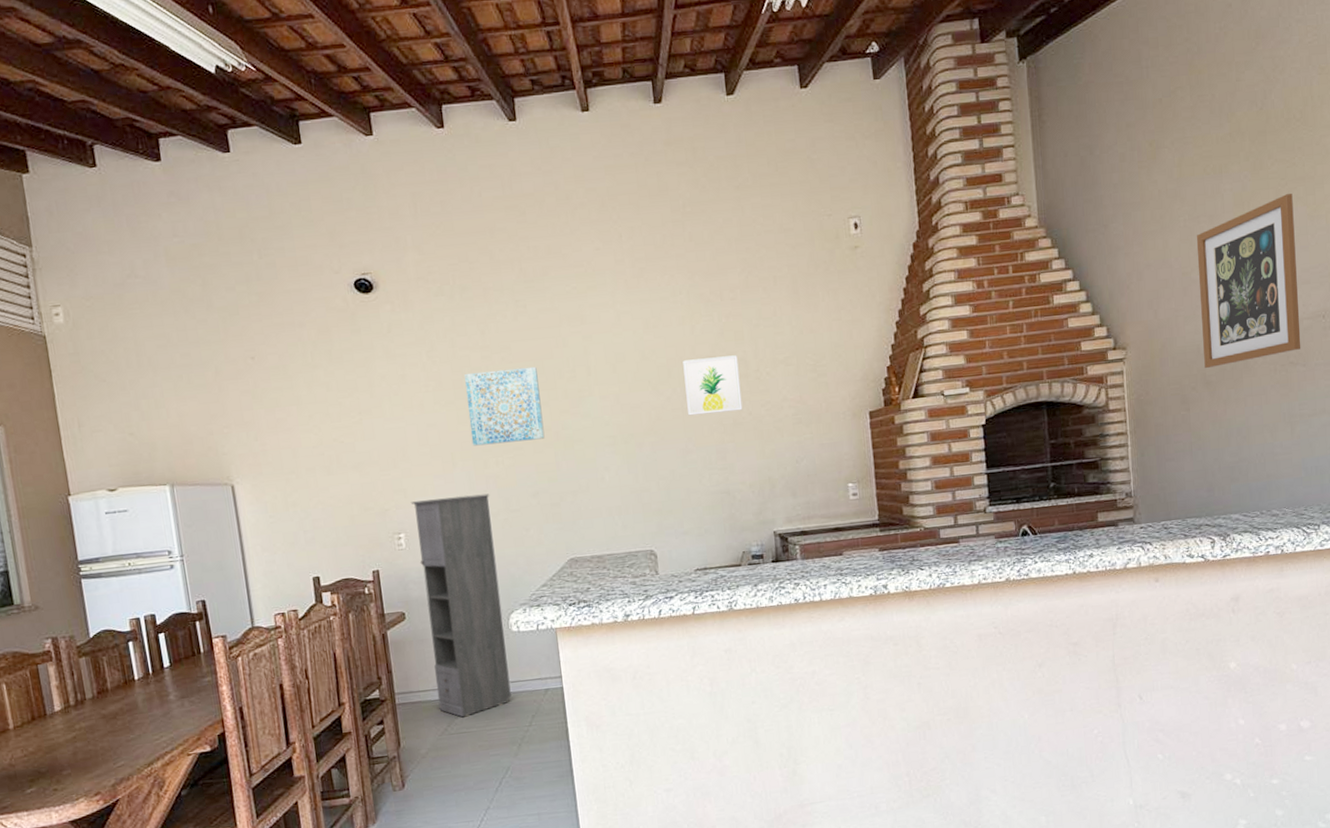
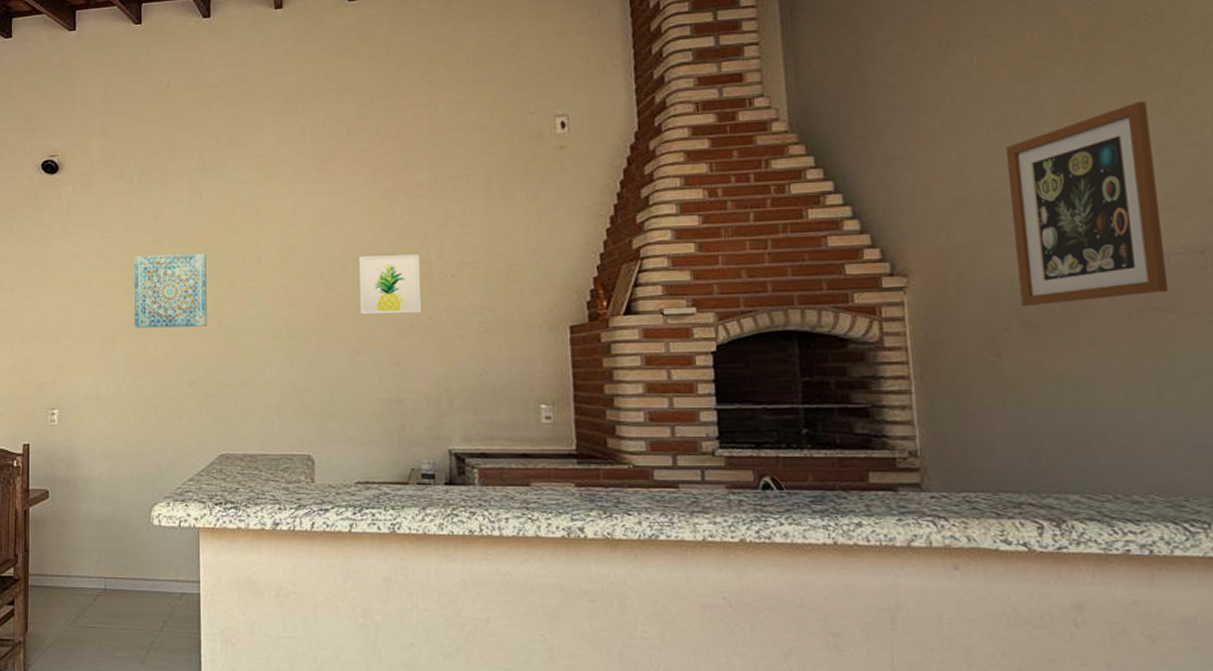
storage cabinet: present [410,493,512,718] -> none [68,377,146,611]

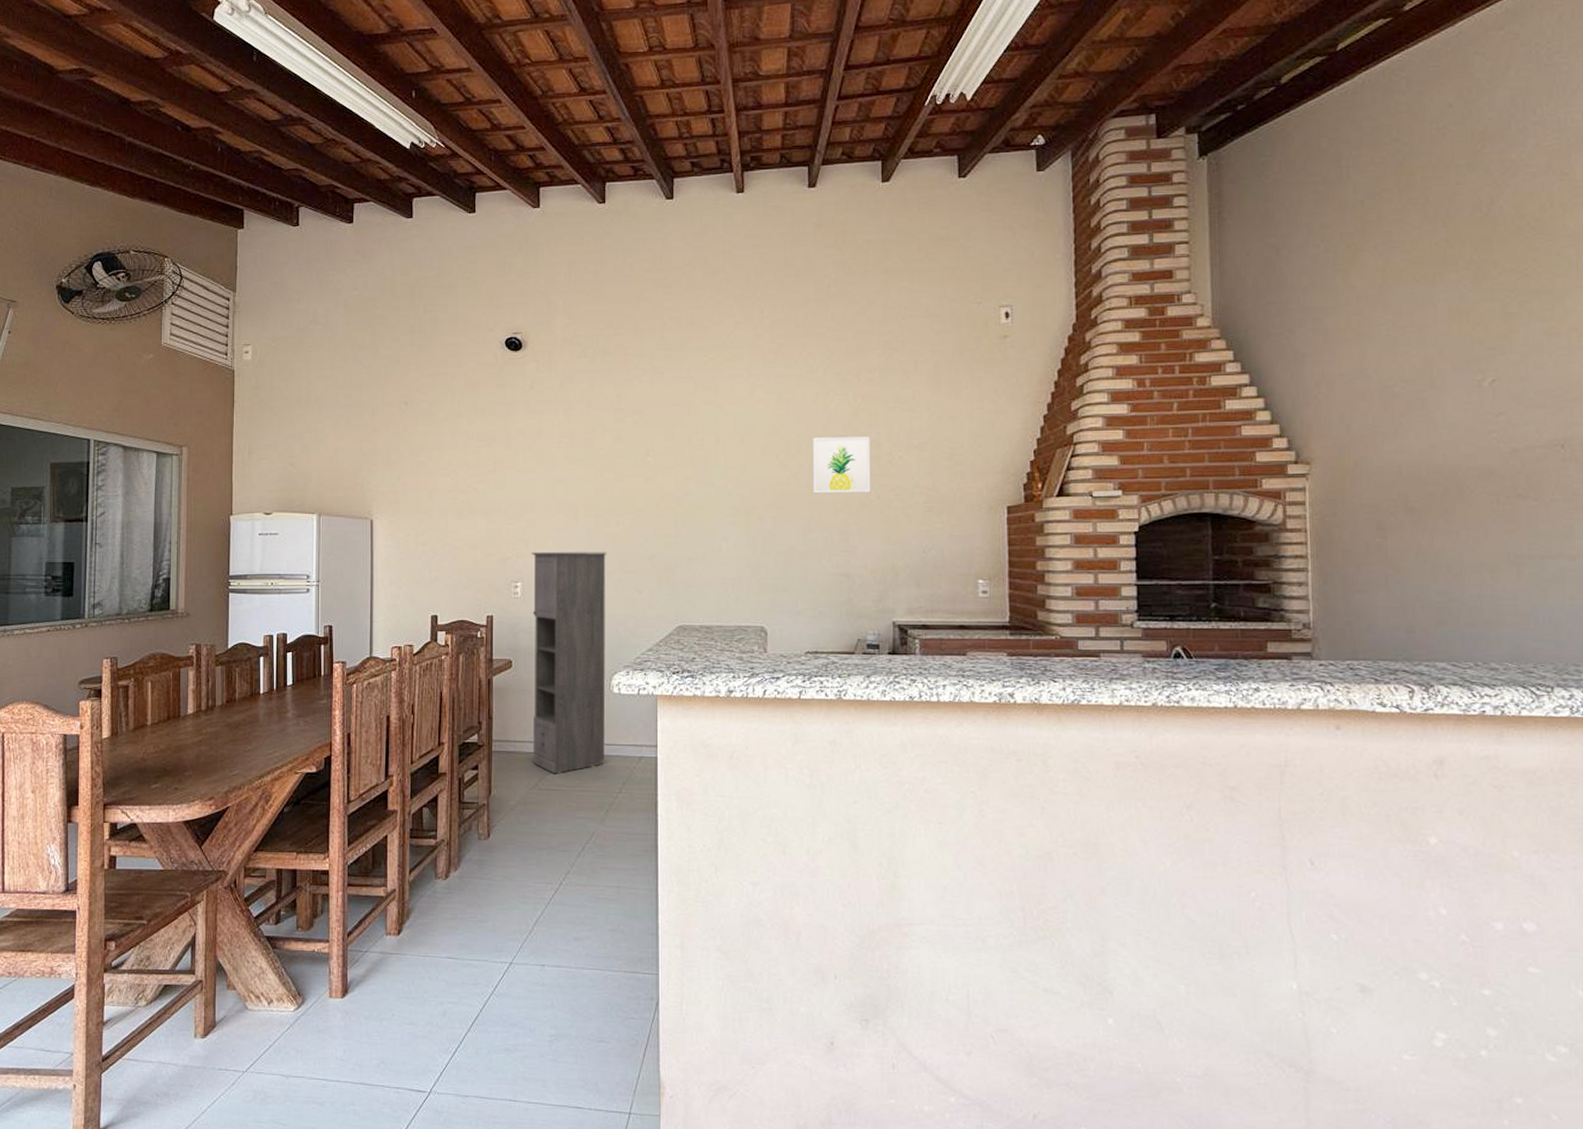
storage cabinet: none [68,377,146,611] -> present [531,552,607,774]
wall art: present [133,253,207,328] -> none [596,432,667,504]
wall art: present [1005,102,1169,307] -> none [1401,307,1533,494]

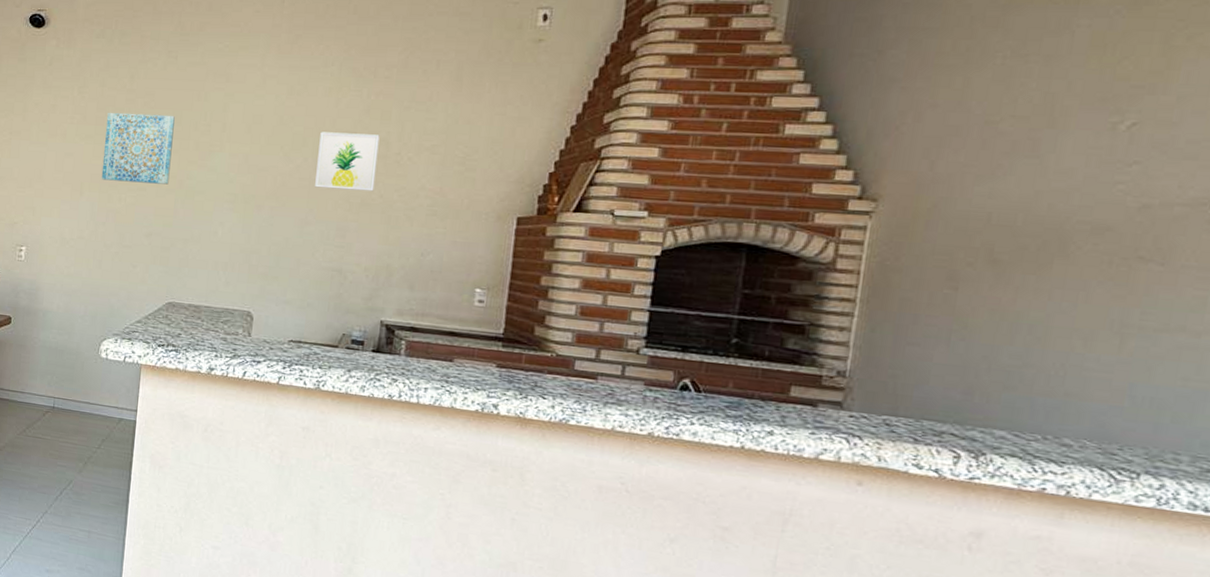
storage cabinet: present [531,552,607,774] -> none [22,220,107,424]
wall art: none [596,432,667,504] -> present [101,112,175,185]

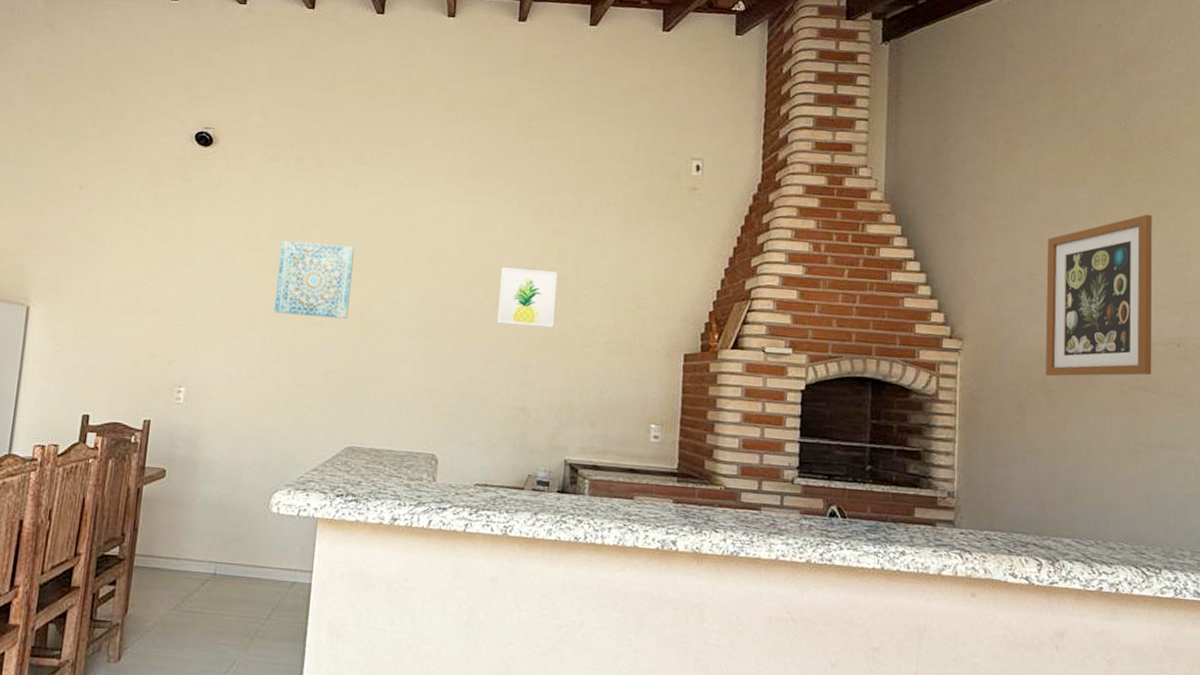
wall art: none [994,40,1194,244] -> present [1046,214,1152,377]

